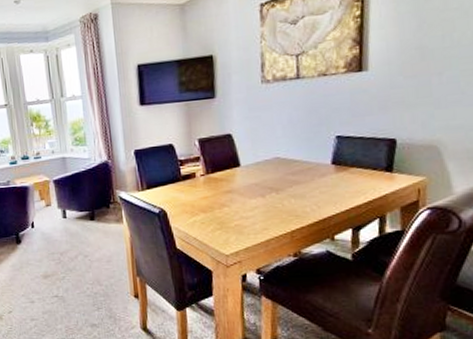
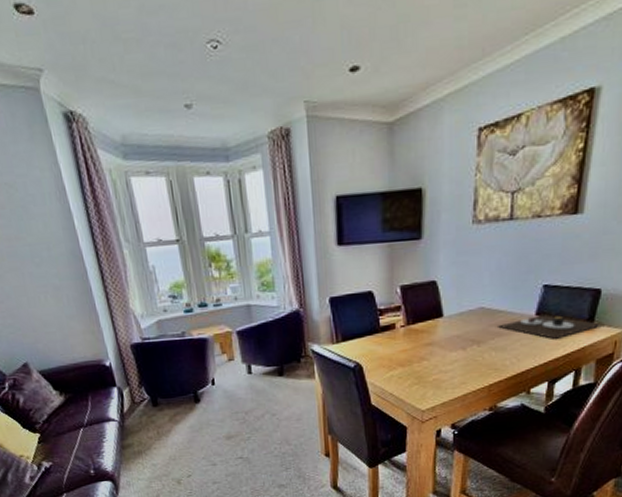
place setting: none [293,163,404,187] -> present [496,314,605,339]

